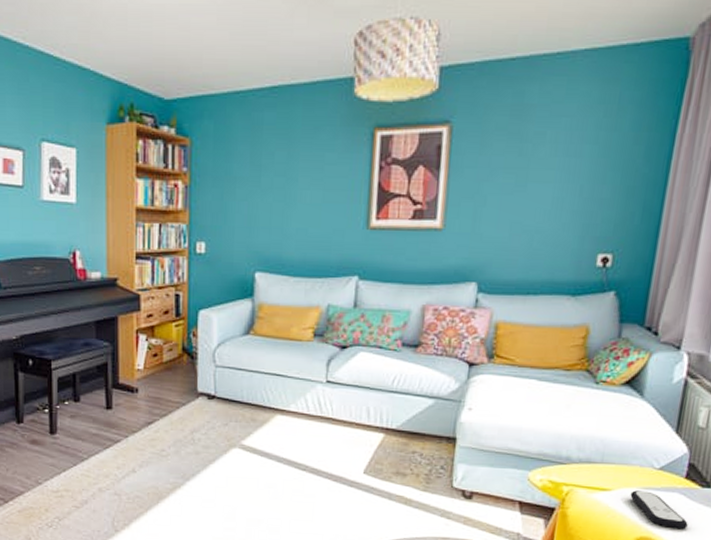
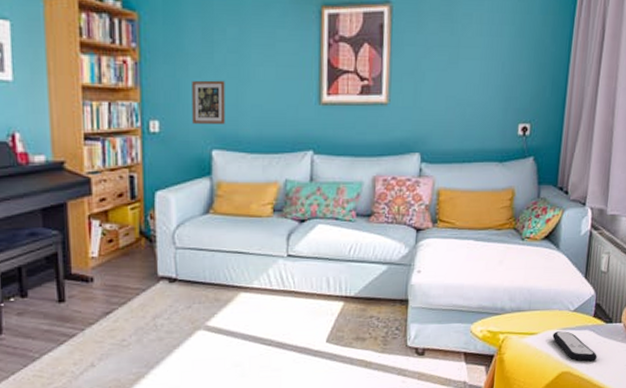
picture frame: none [237,203,271,247] -> present [192,80,225,124]

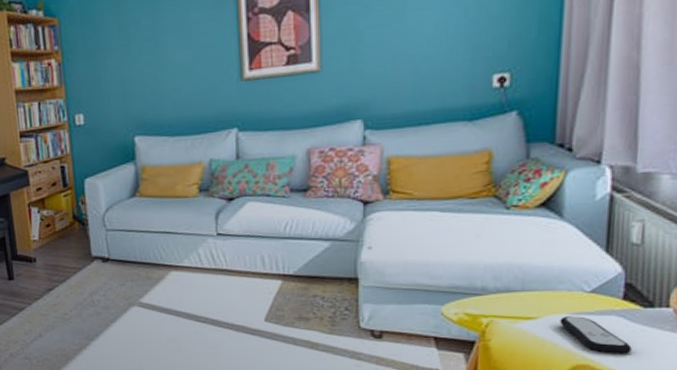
picture frame: present [192,80,225,124] -> none [111,69,145,113]

